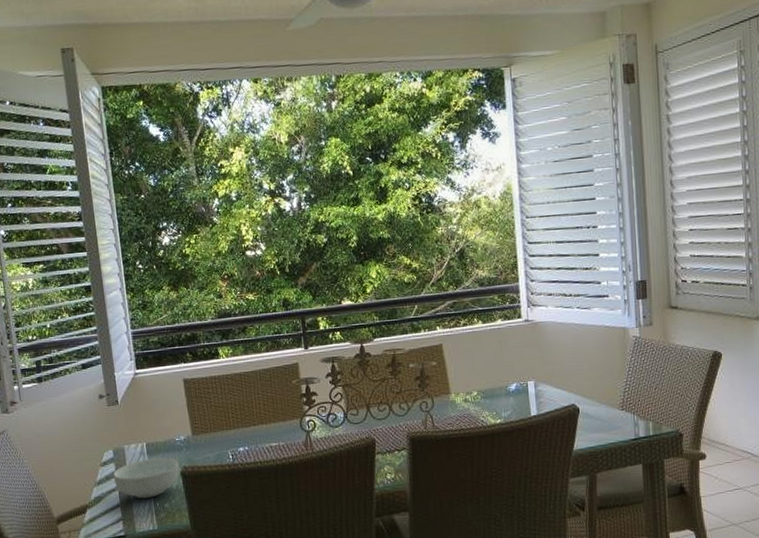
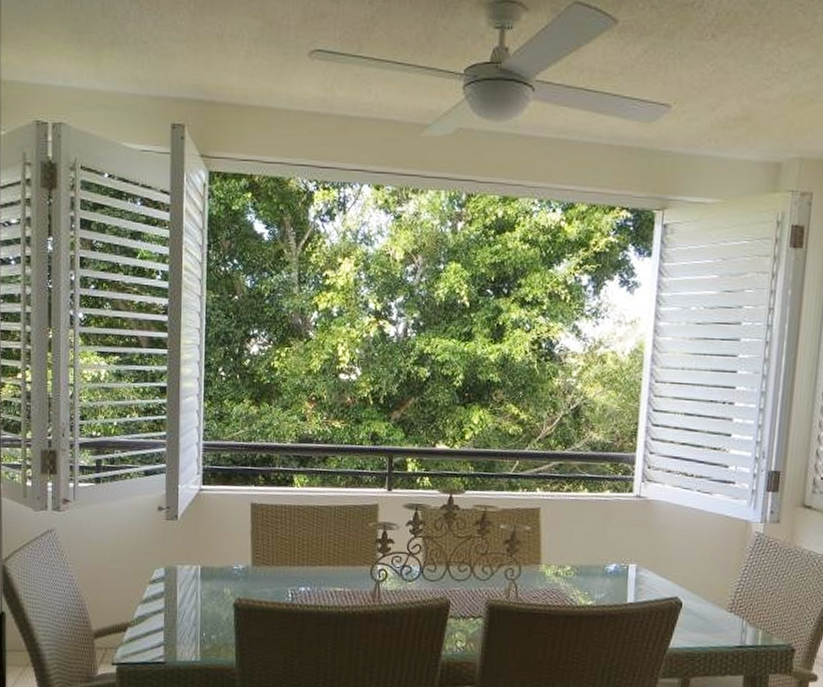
cereal bowl: present [113,457,180,499] -> none [161,583,233,626]

